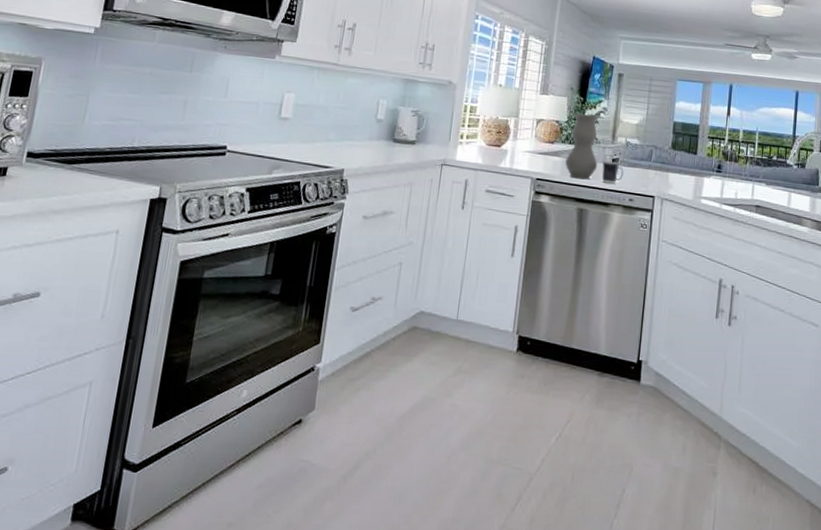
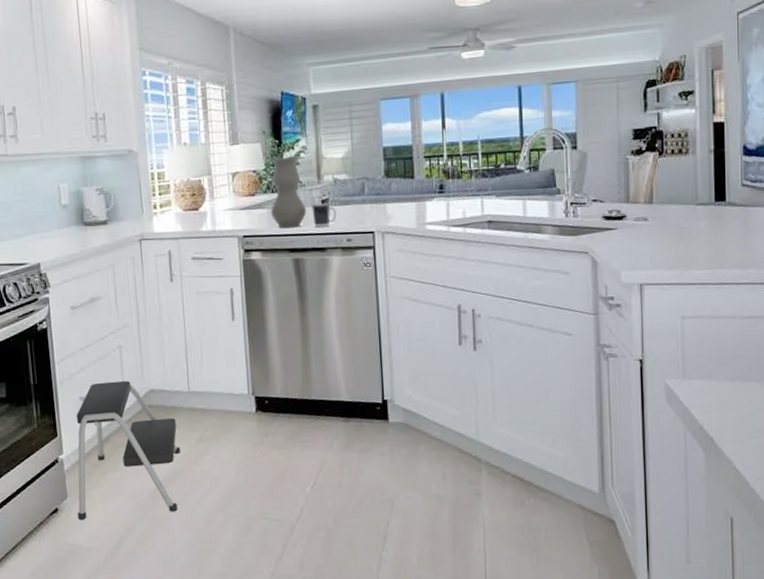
step stool: none [320,295,439,443] -> present [76,380,181,520]

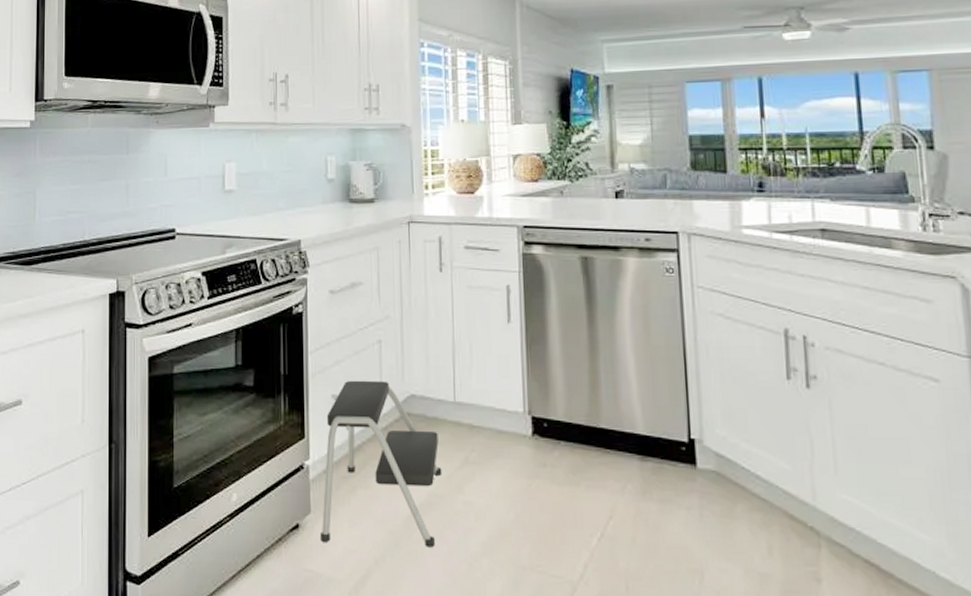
vase: present [270,157,307,229] -> none [556,141,598,221]
mug: present [312,203,337,227] -> none [603,195,633,222]

